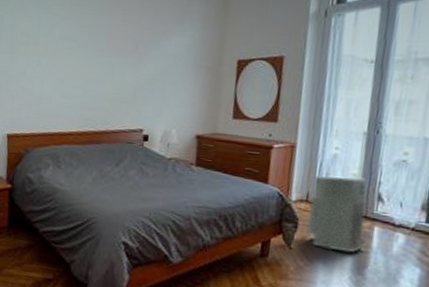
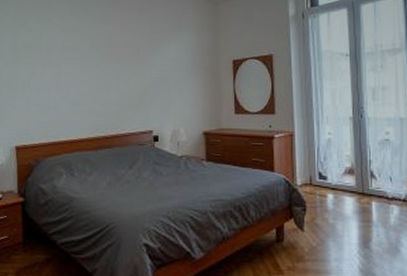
air purifier: present [306,175,367,253] -> none [314,158,367,229]

